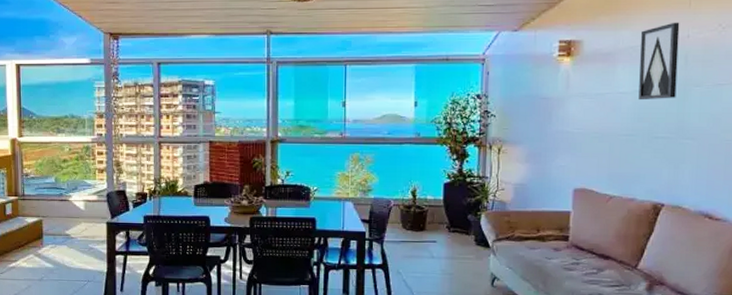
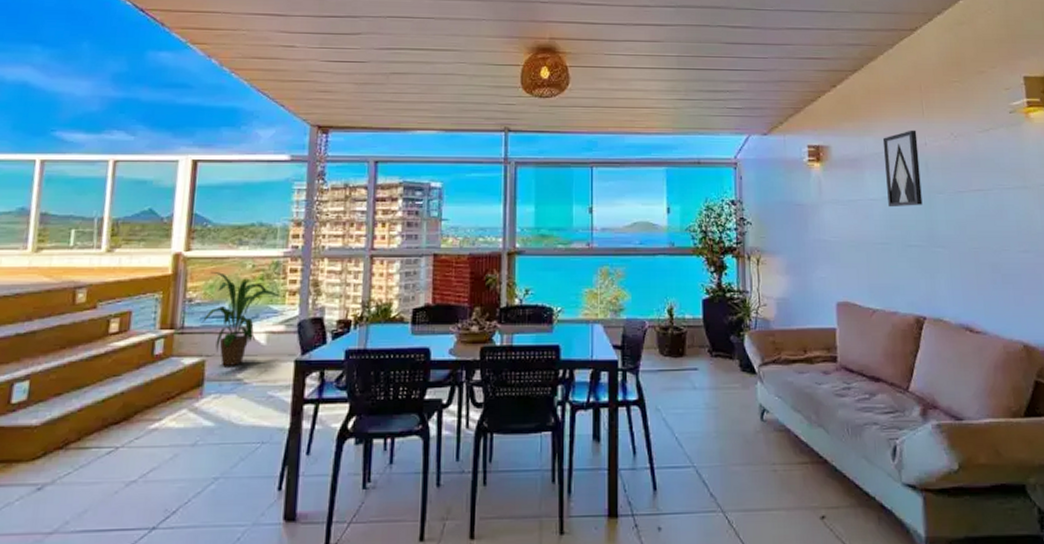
house plant: none [36,153,93,225] -> present [201,271,282,366]

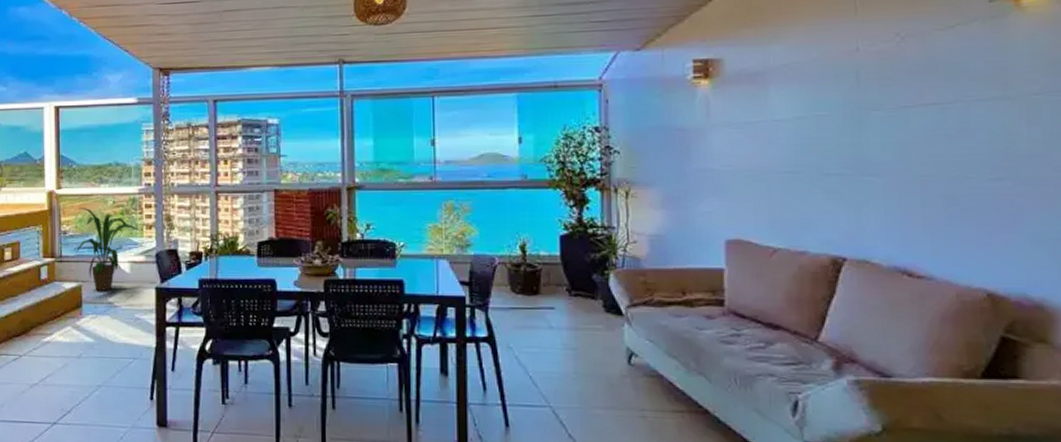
wall art: present [882,130,923,208] -> none [795,32,849,129]

